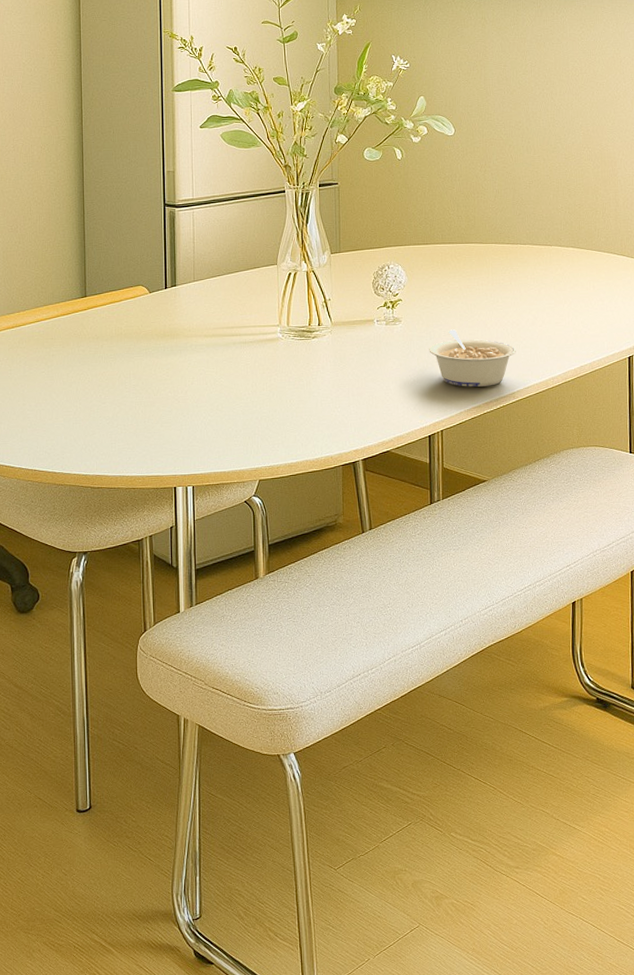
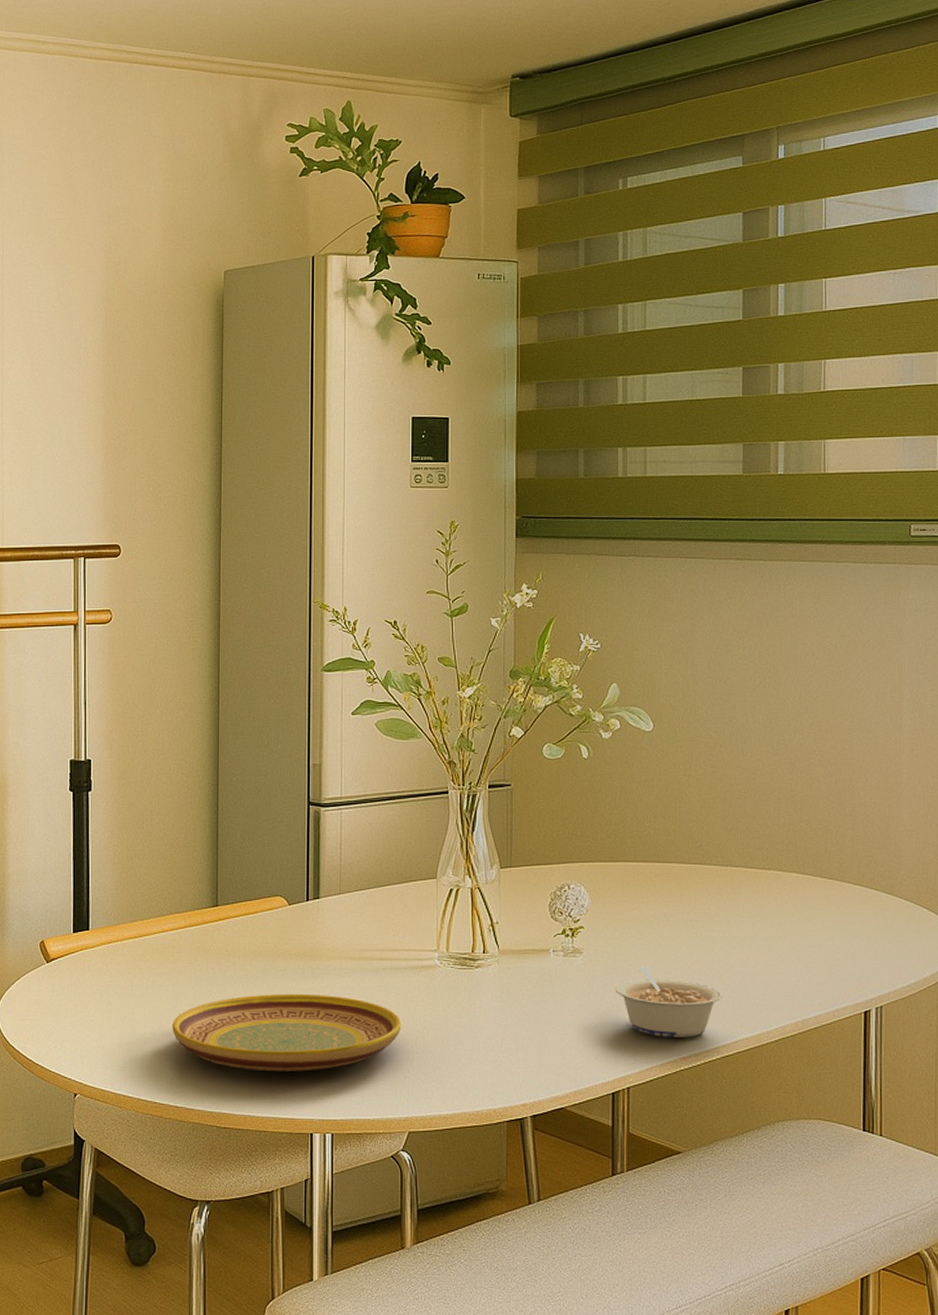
plate: none [49,368,251,437] -> present [172,993,402,1072]

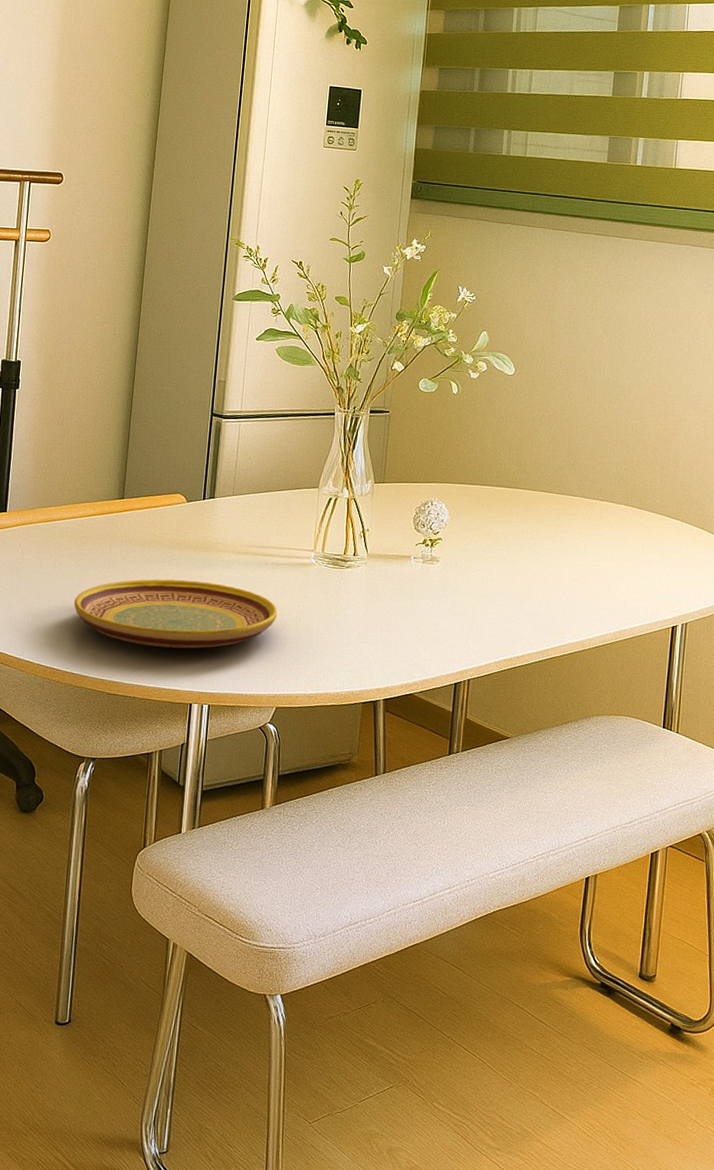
legume: present [615,966,722,1037] -> none [464,576,555,640]

